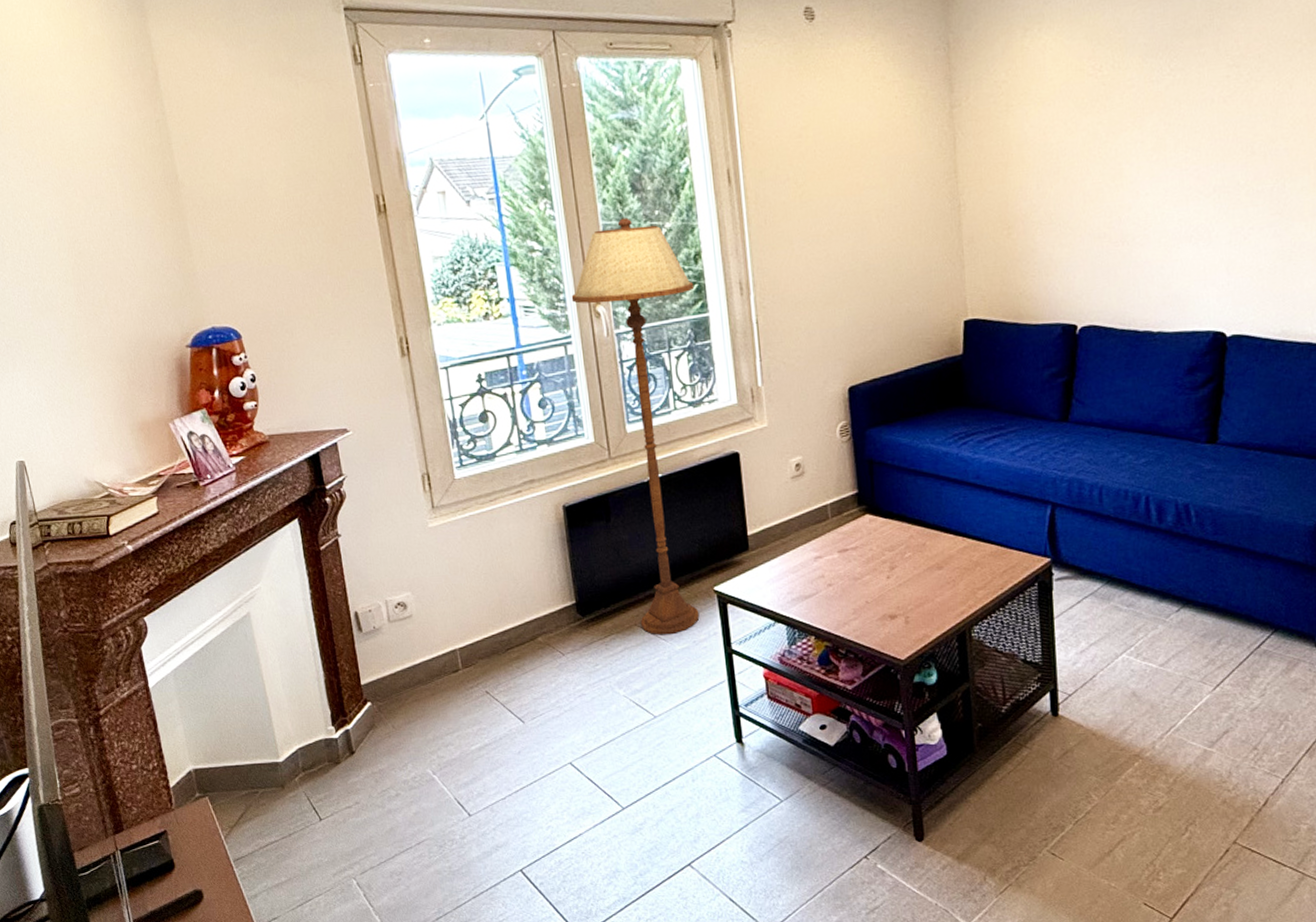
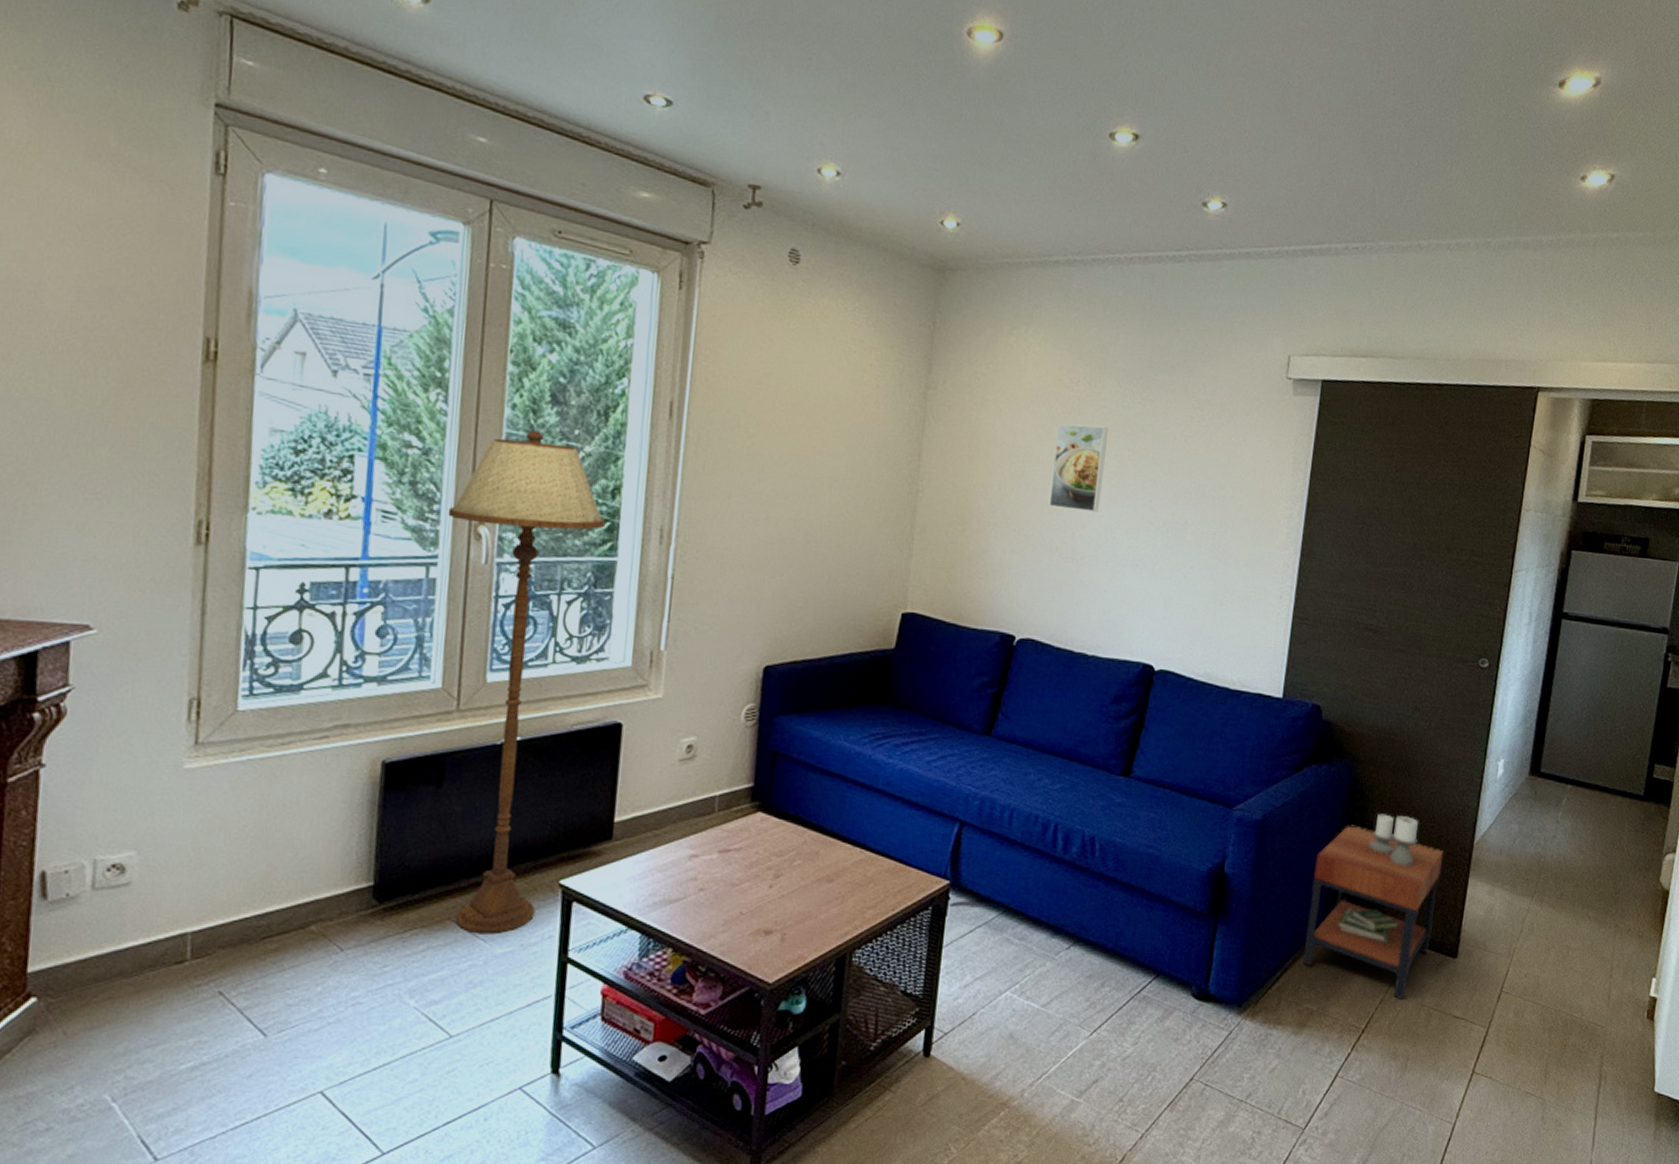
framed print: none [1086,105,1143,196] -> present [1048,424,1108,512]

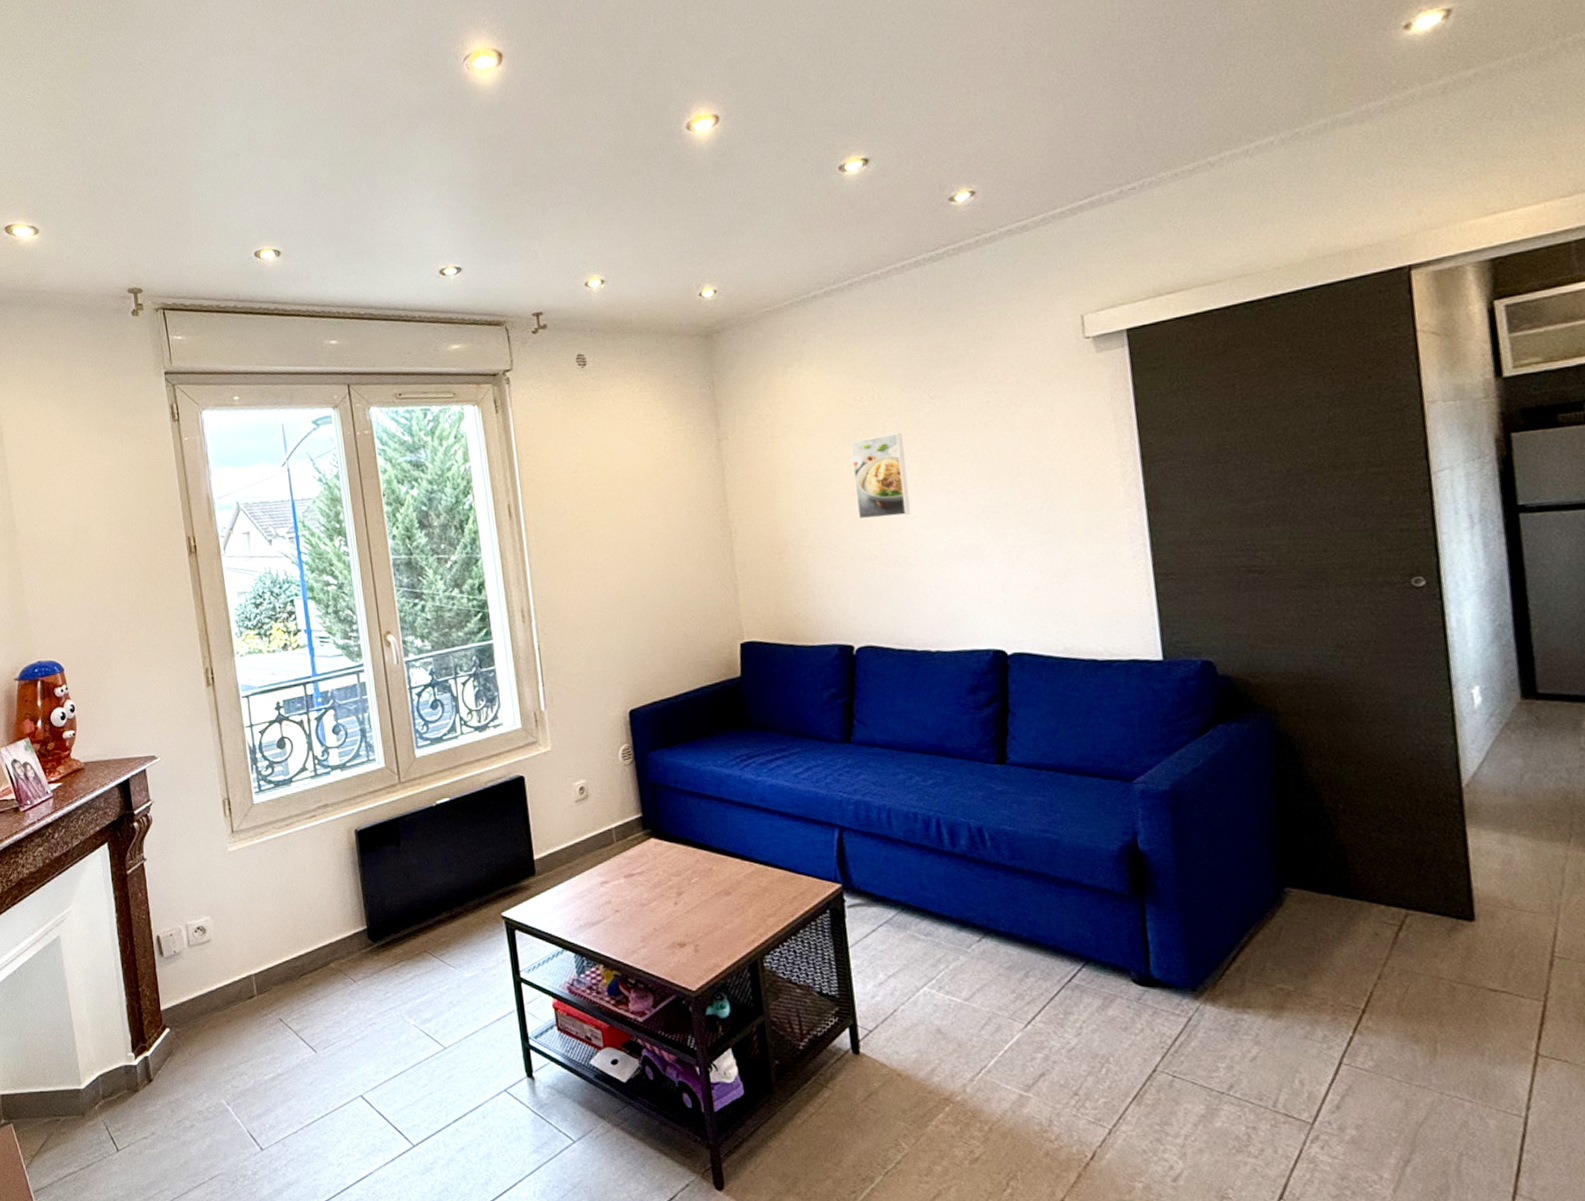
floor lamp: present [447,430,606,934] -> none [363,552,488,962]
side table: present [1302,813,1444,999] -> none [1249,766,1431,973]

